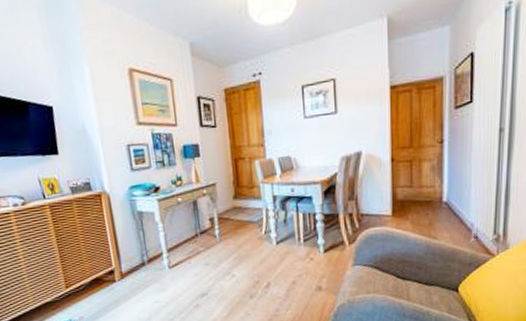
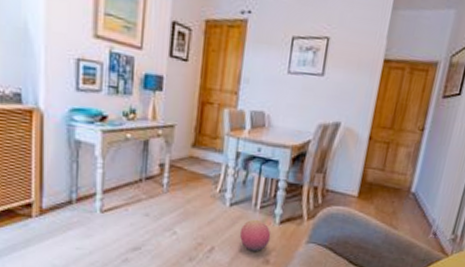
ball: none [289,251,319,281] -> present [239,219,271,251]

